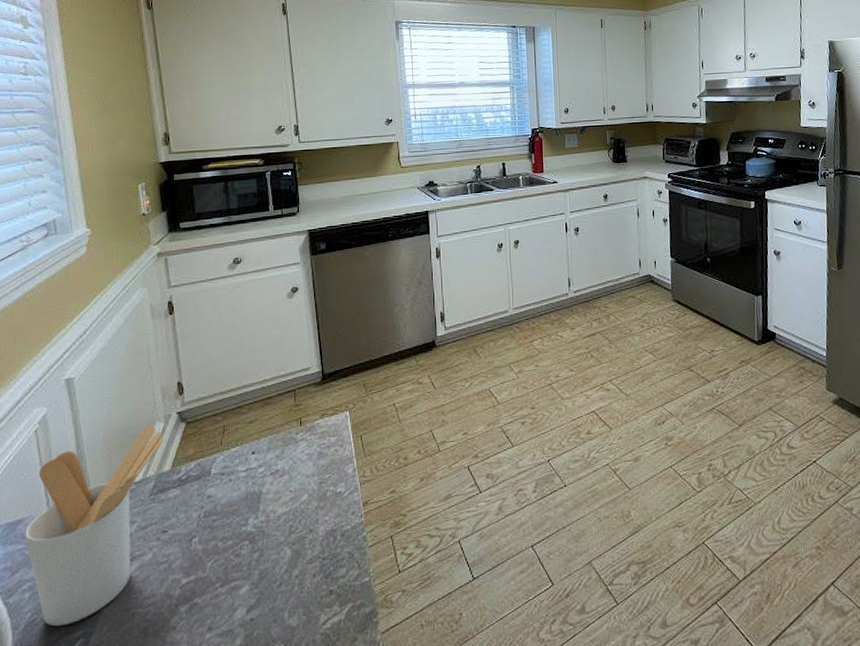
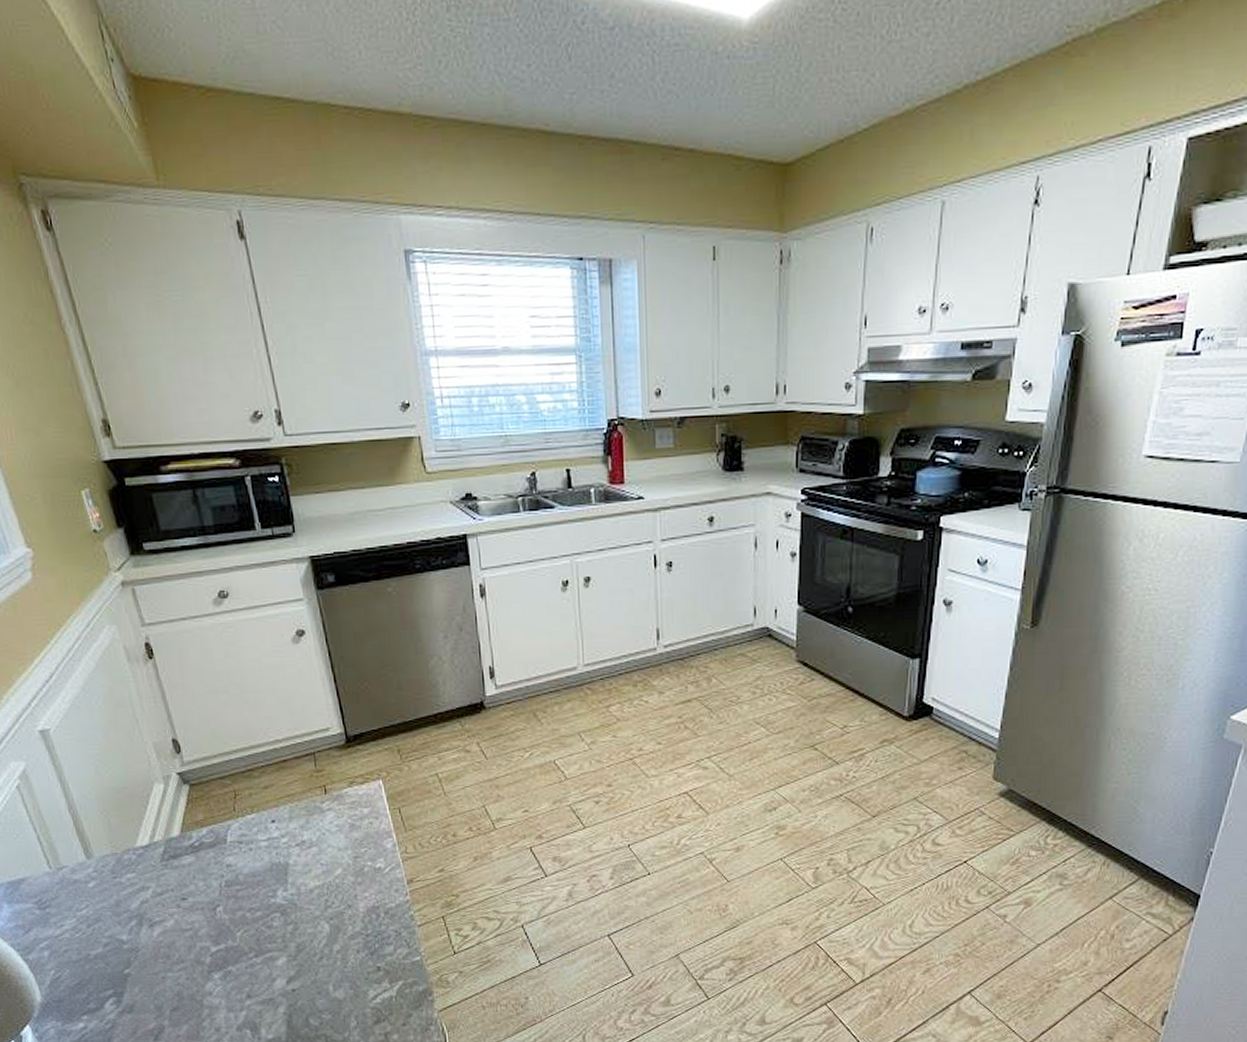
utensil holder: present [25,426,164,627] -> none [29,786,167,985]

